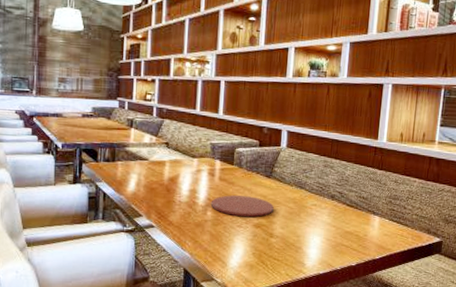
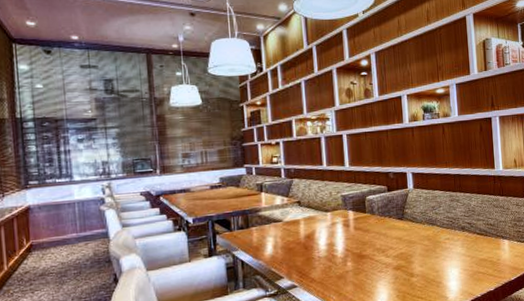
plate: present [210,195,274,217] -> none [349,240,410,262]

